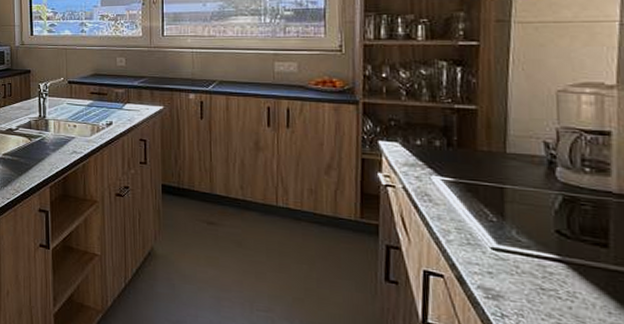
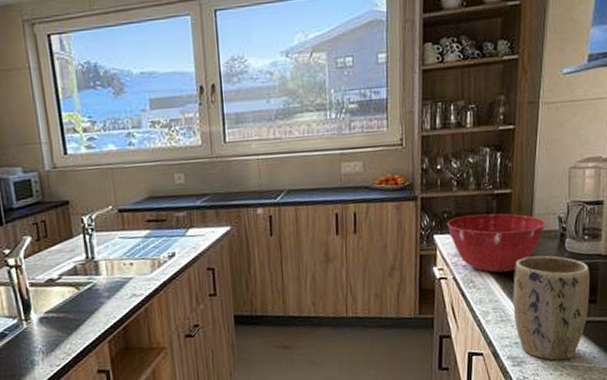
mixing bowl: none [394,126,527,192] -> present [447,213,546,273]
plant pot: none [482,179,598,307] -> present [513,255,590,361]

